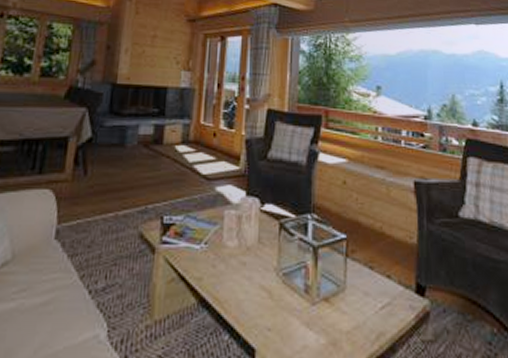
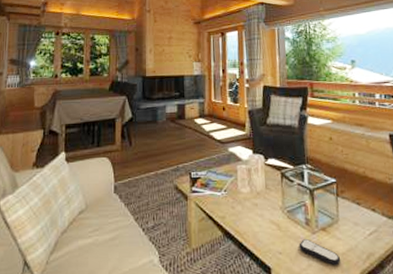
remote control: none [293,312,345,349] -> present [299,239,341,266]

